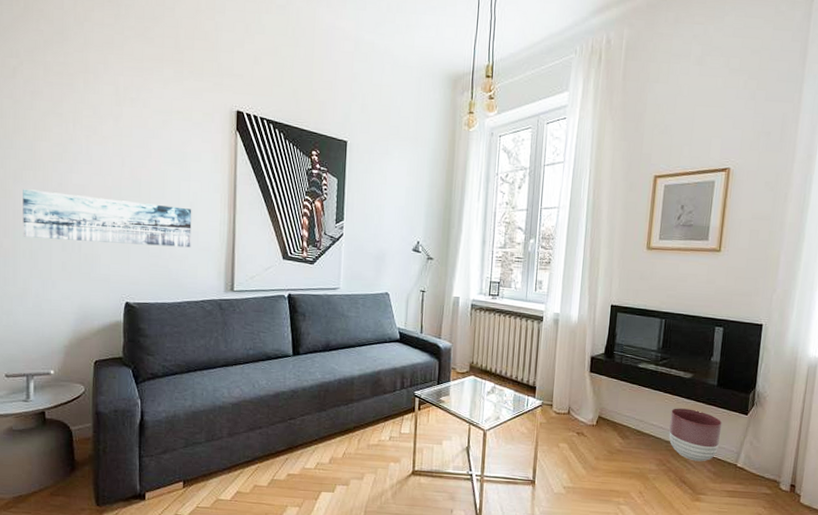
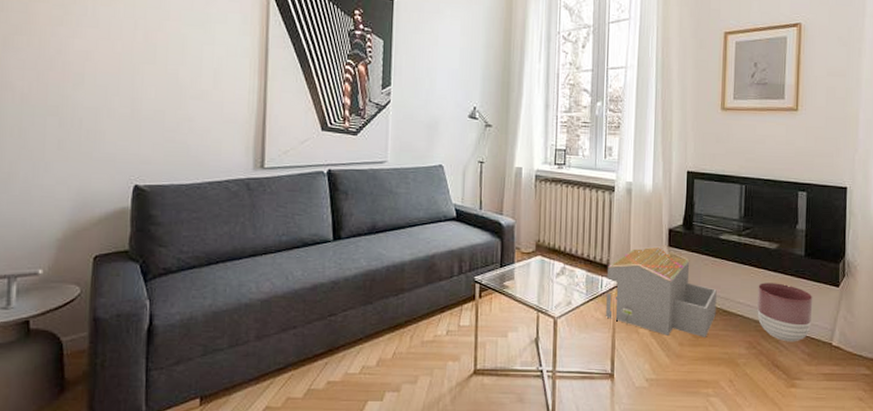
wall art: present [23,189,192,248] -> none [11,57,216,120]
architectural model: none [529,372,633,454] -> present [605,246,717,337]

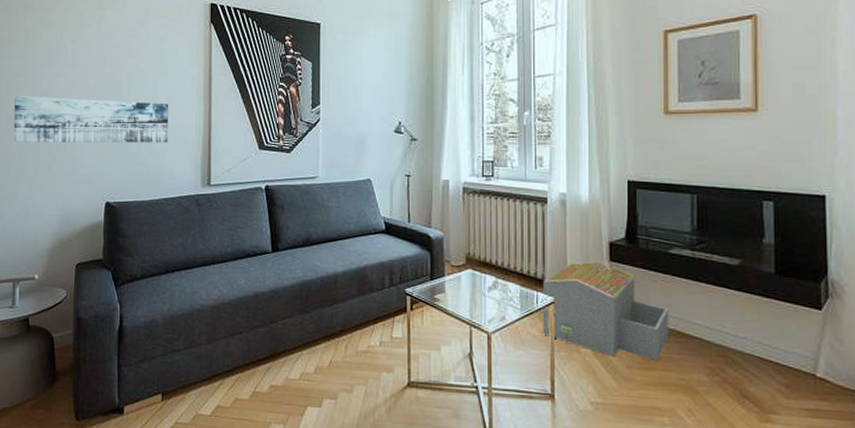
wall art: none [11,57,216,120] -> present [13,96,169,143]
planter: present [757,283,813,342] -> none [718,302,789,371]

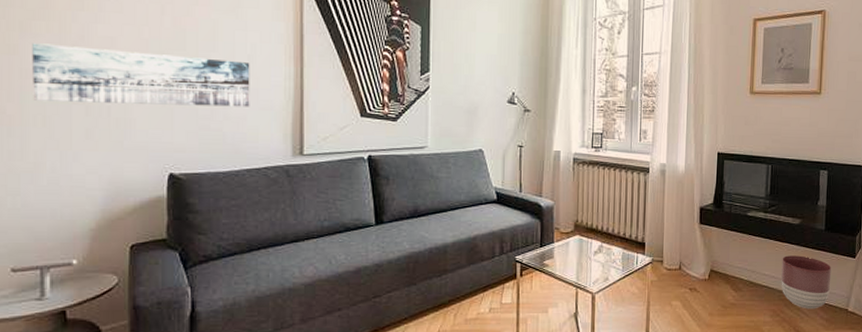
architectural model: present [542,261,669,361] -> none [640,224,744,307]
planter: none [718,302,789,371] -> present [781,255,832,309]

